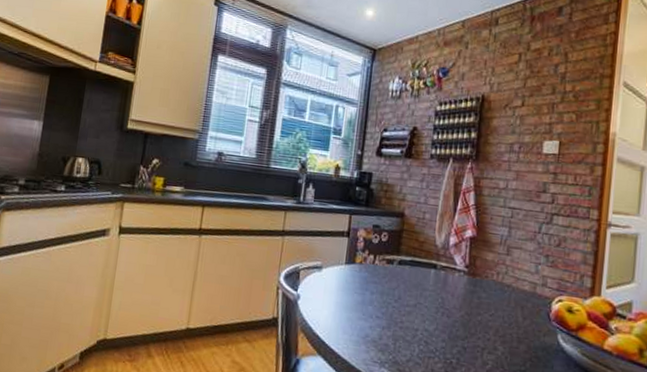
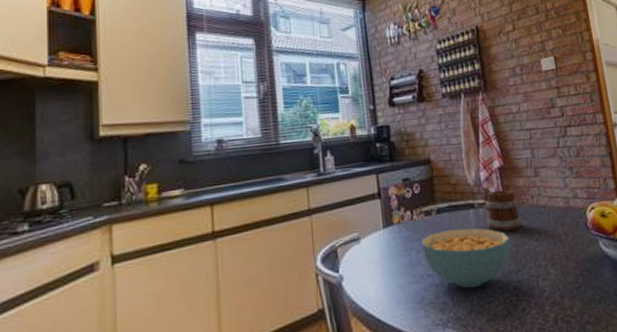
cereal bowl: none [377,281,465,341] -> present [421,228,511,289]
mug: none [444,251,482,300] -> present [483,186,523,232]

